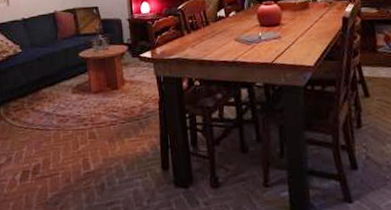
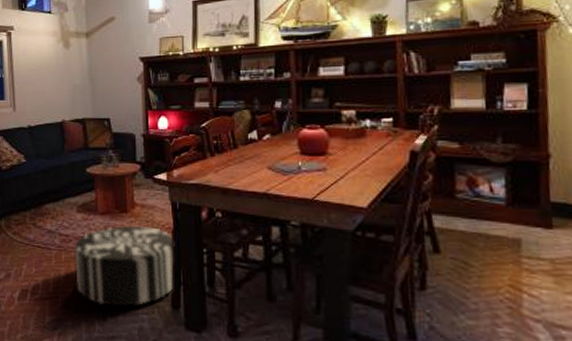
pouf: none [71,100,162,176] -> present [74,226,175,307]

